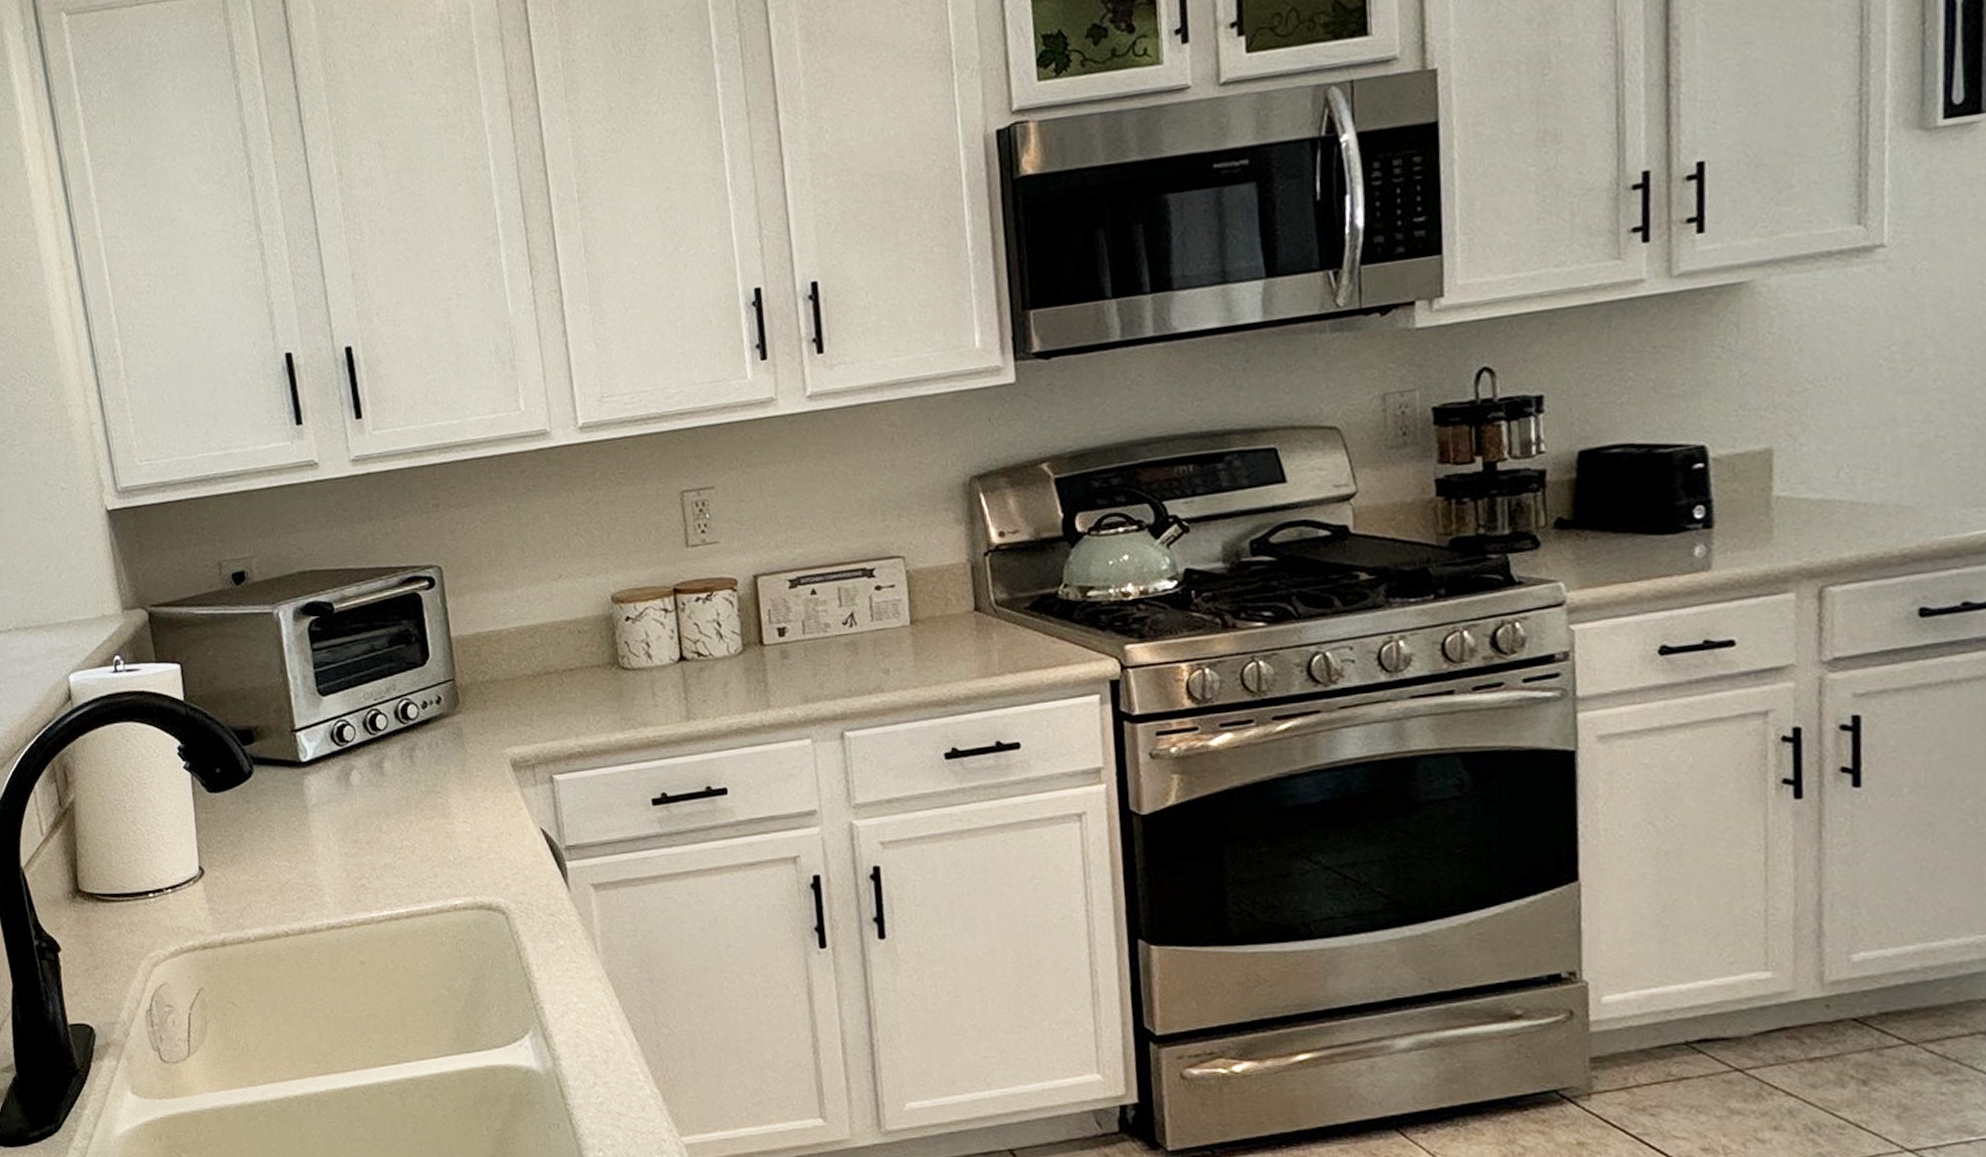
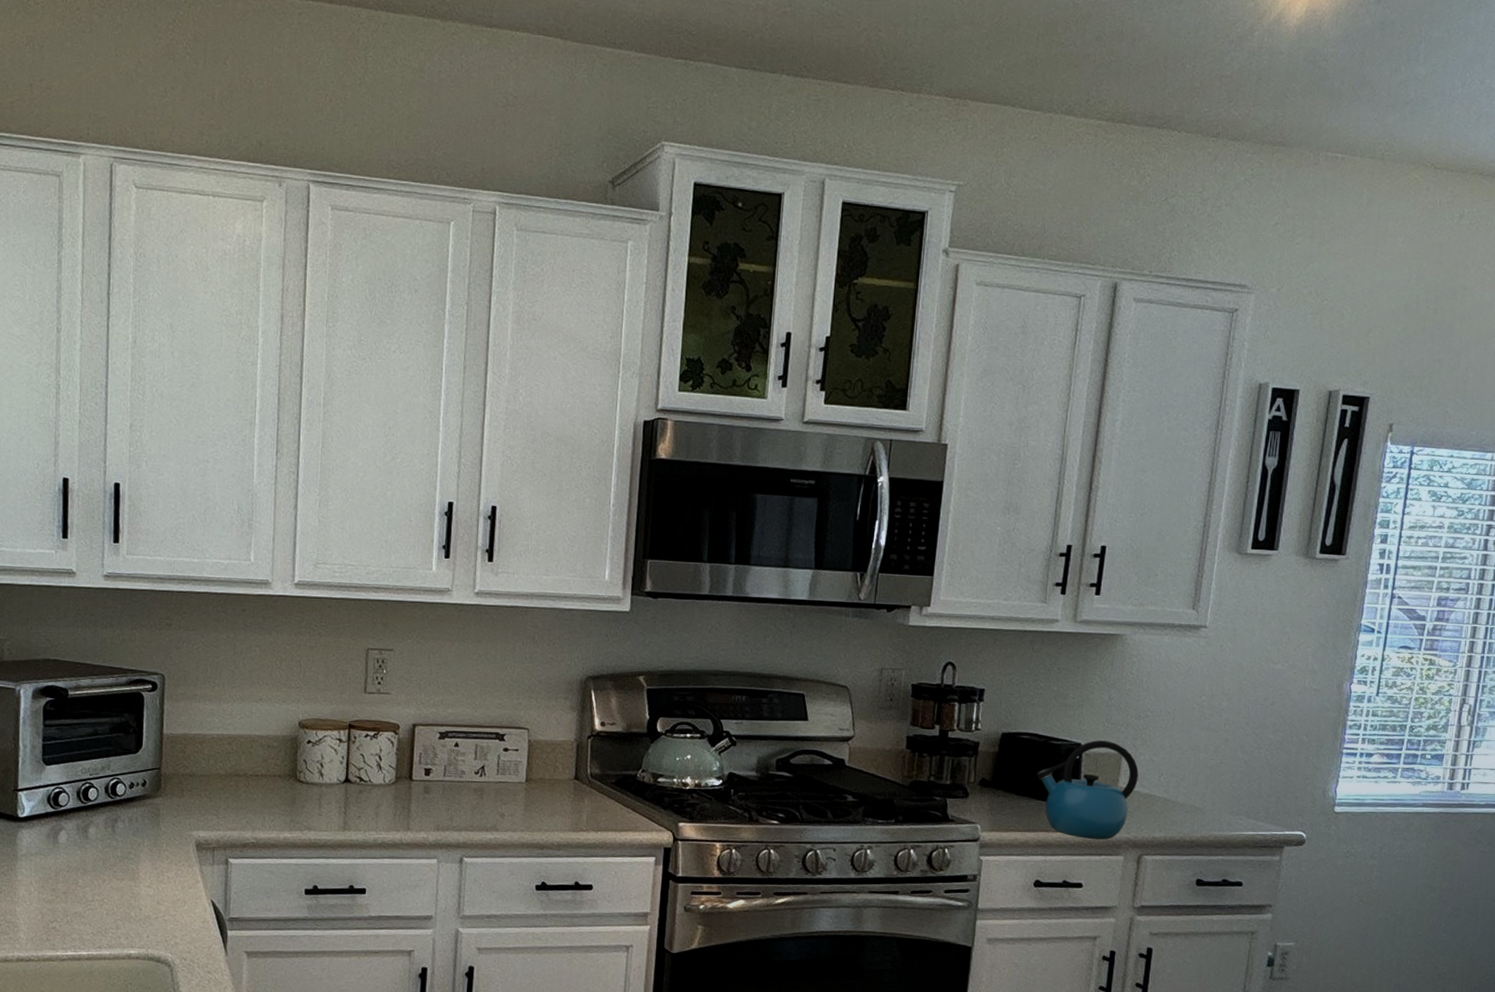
kettle: none [1640,434,1803,578] -> present [1036,740,1139,840]

